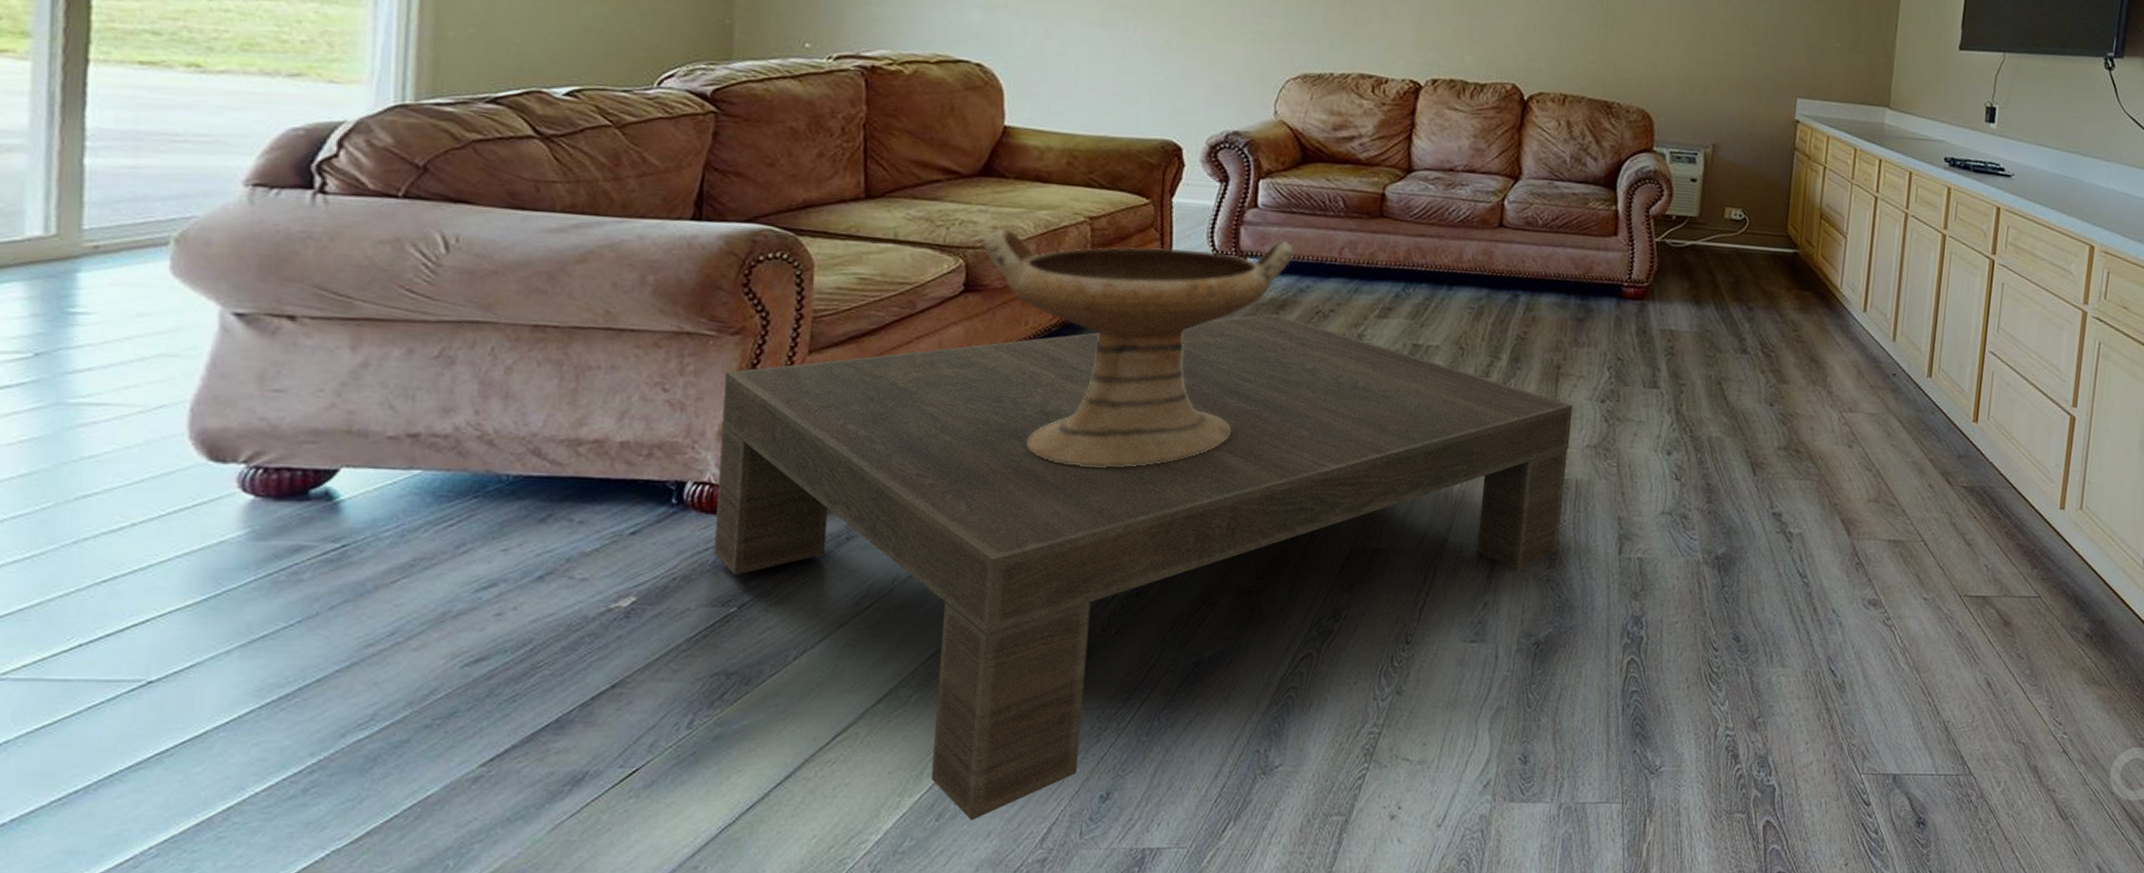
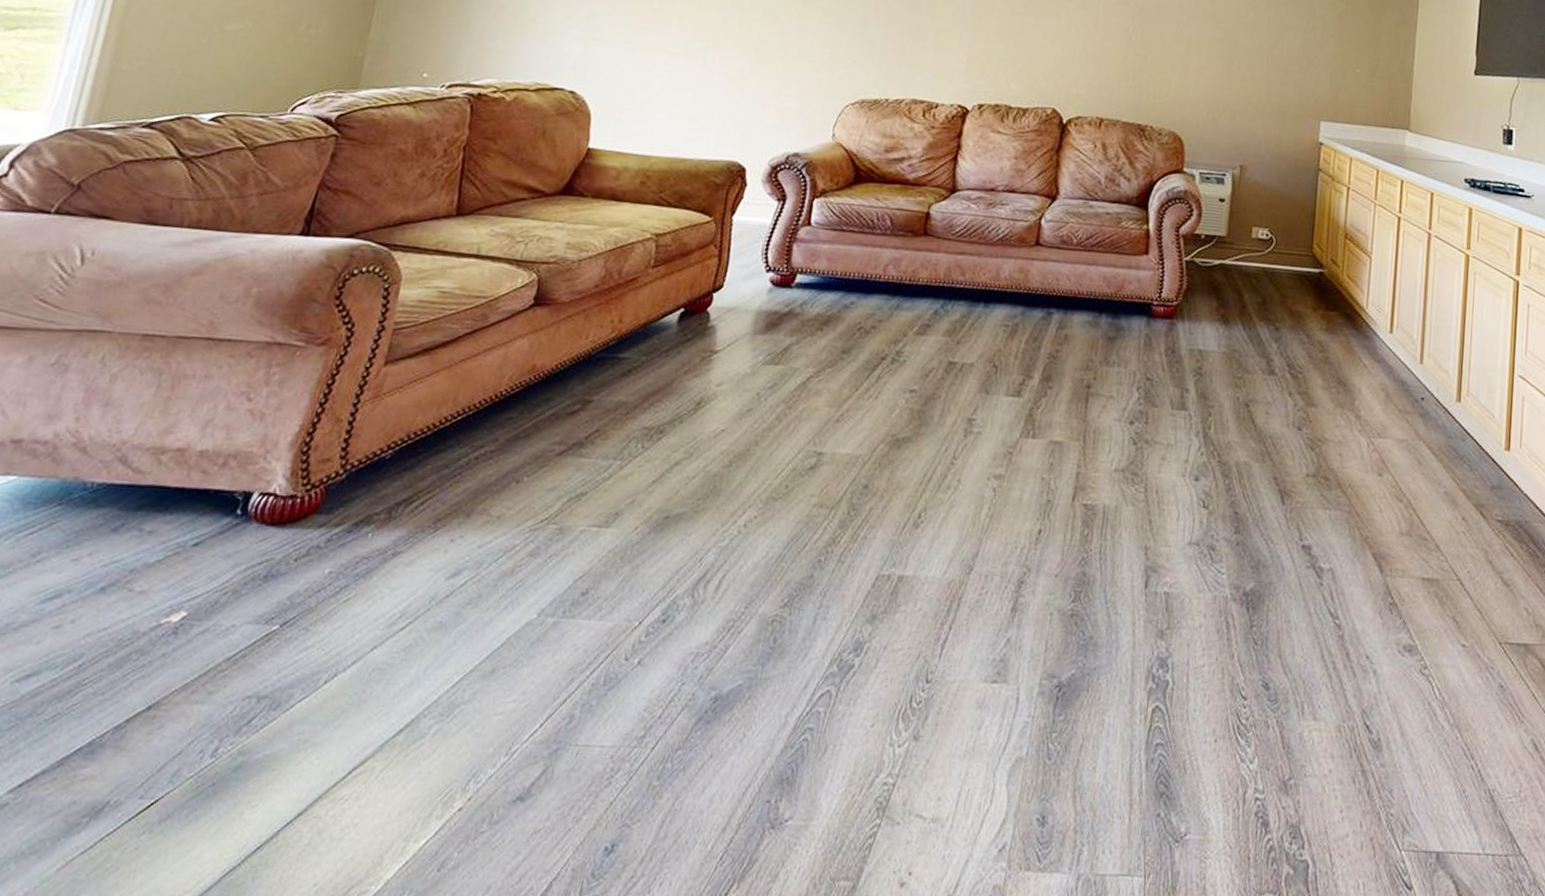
coffee table: present [714,314,1573,821] -> none [267,330,1102,873]
decorative bowl: present [983,228,1294,468] -> none [556,245,841,485]

